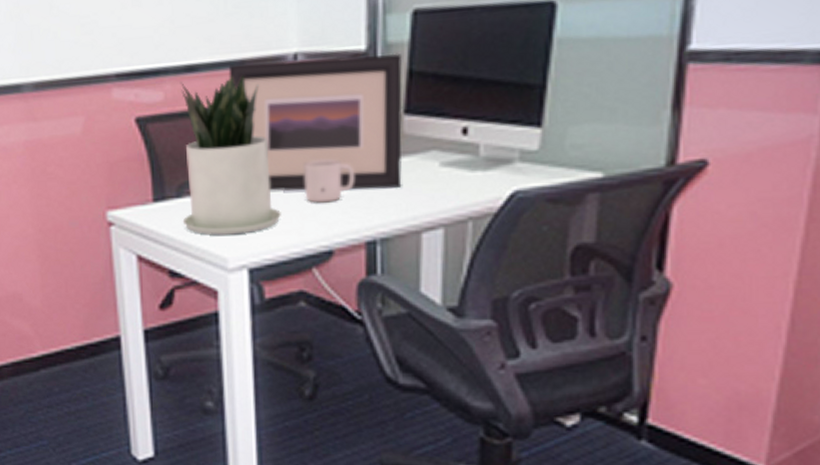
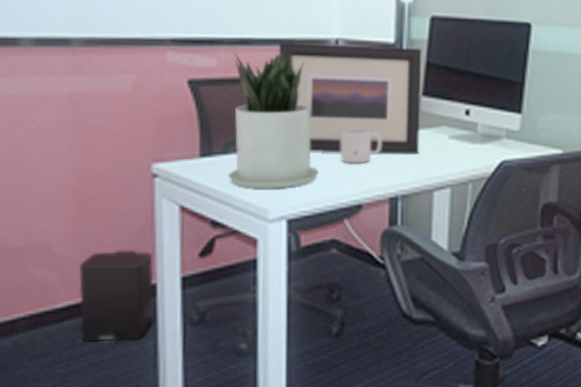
pedal bin: none [48,301,120,393] -> present [78,250,154,342]

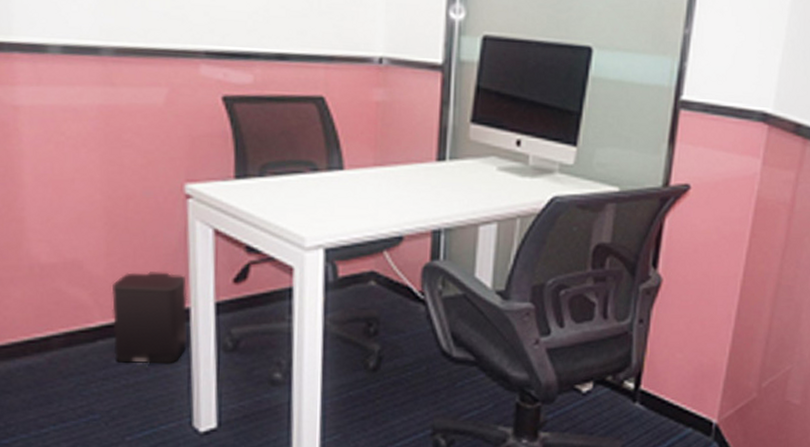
planter: present [227,52,319,189] -> none [263,69,358,216]
picture frame: present [278,42,423,155] -> none [318,59,473,187]
mug: present [339,128,382,164] -> none [381,154,426,193]

